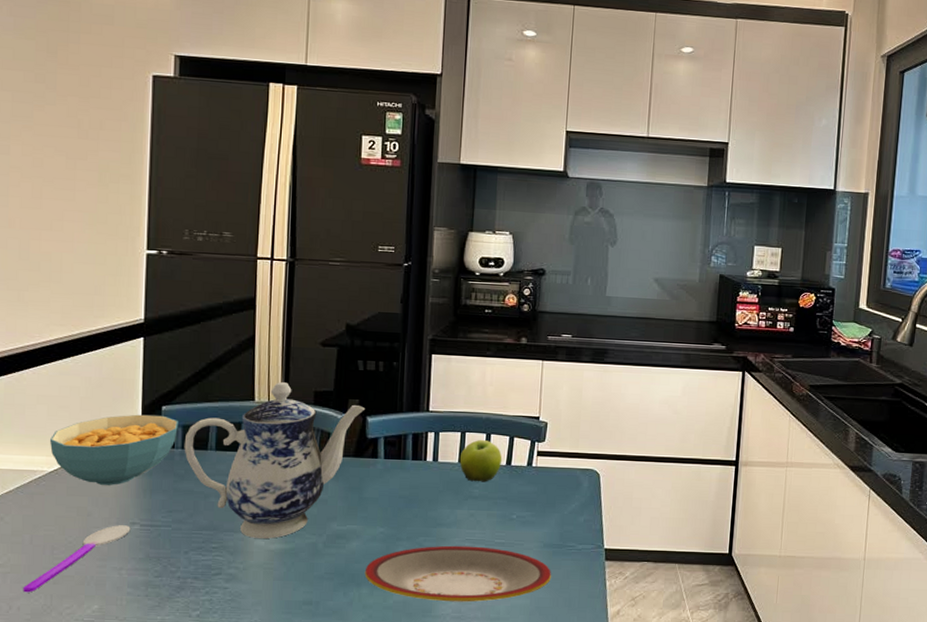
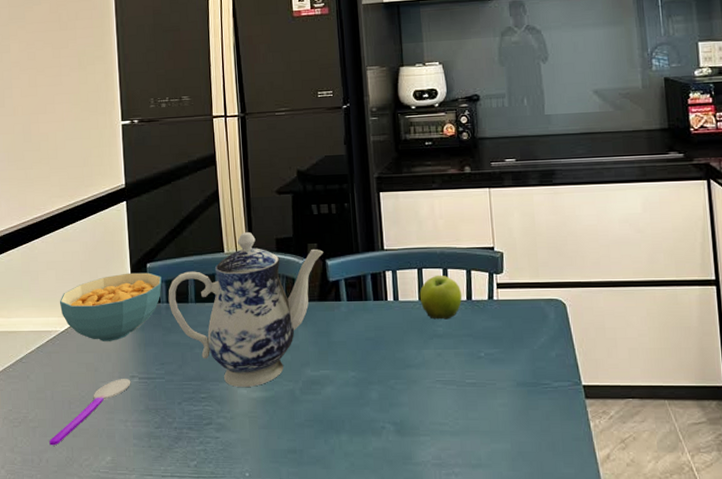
plate: present [364,545,552,602] -> none [342,387,531,448]

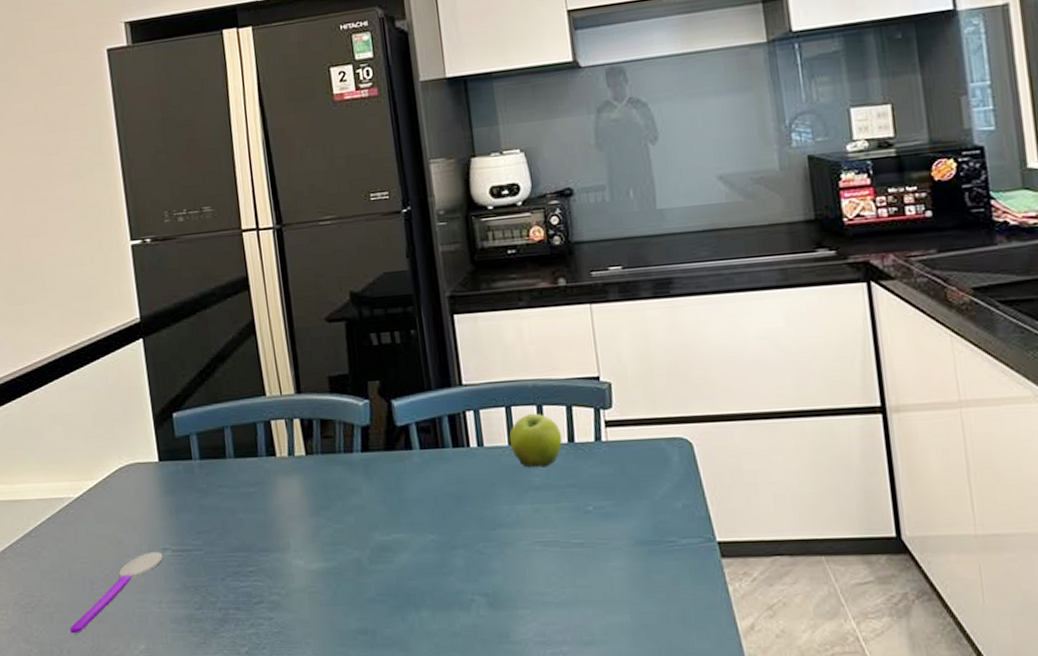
cereal bowl: present [60,272,162,341] -> none [71,423,193,508]
teapot: present [168,232,324,387] -> none [201,370,388,557]

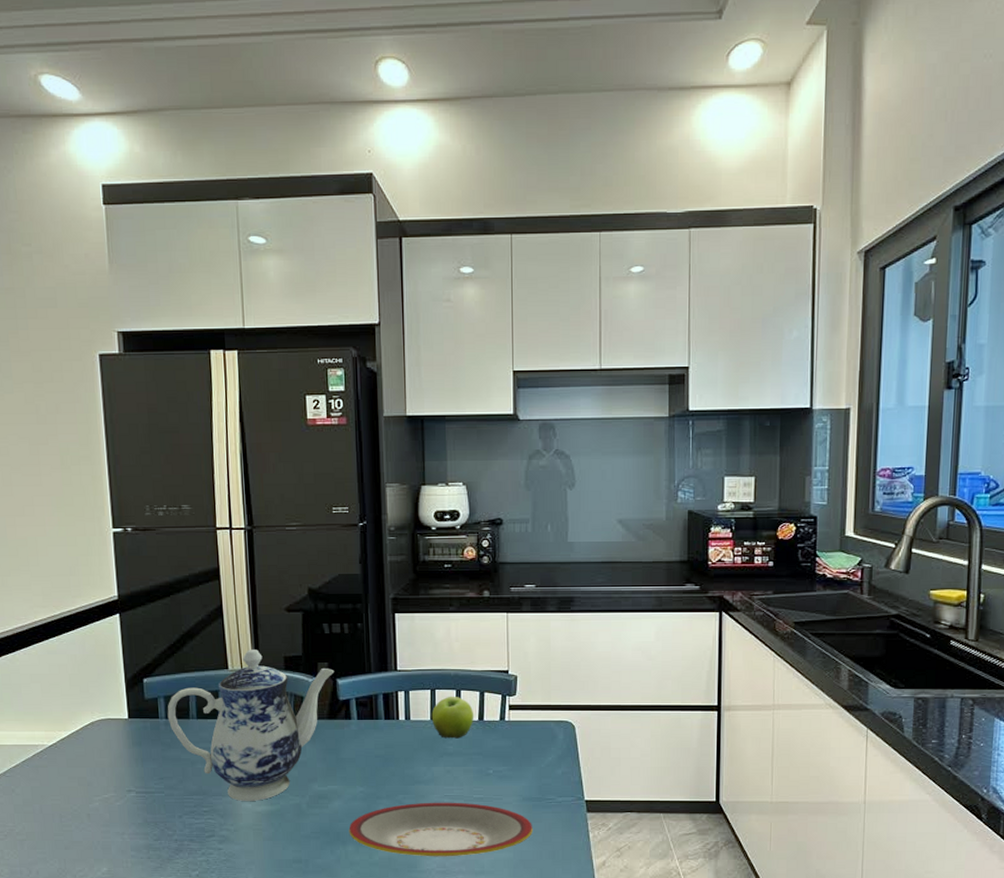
spoon: present [70,552,163,634] -> none [39,793,128,858]
teapot: none [201,370,388,557] -> present [167,650,335,801]
plate: none [421,549,654,623] -> present [348,802,534,857]

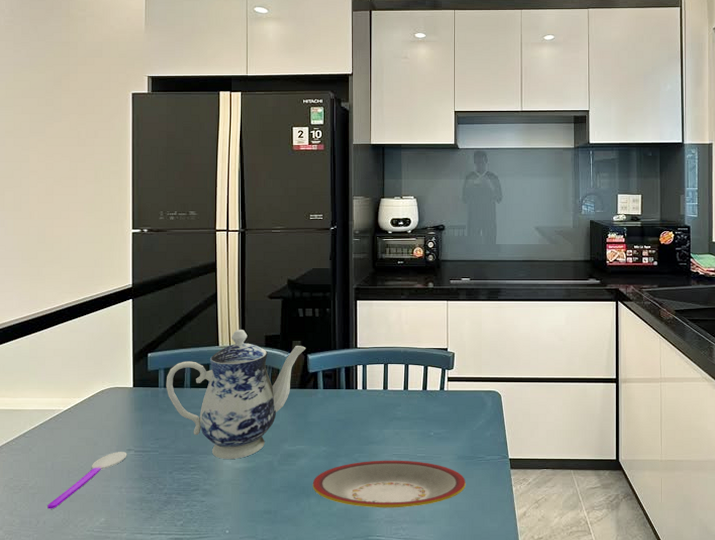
spoon: none [39,793,128,858] -> present [47,452,127,509]
fruit: present [431,696,474,739] -> none [384,369,419,405]

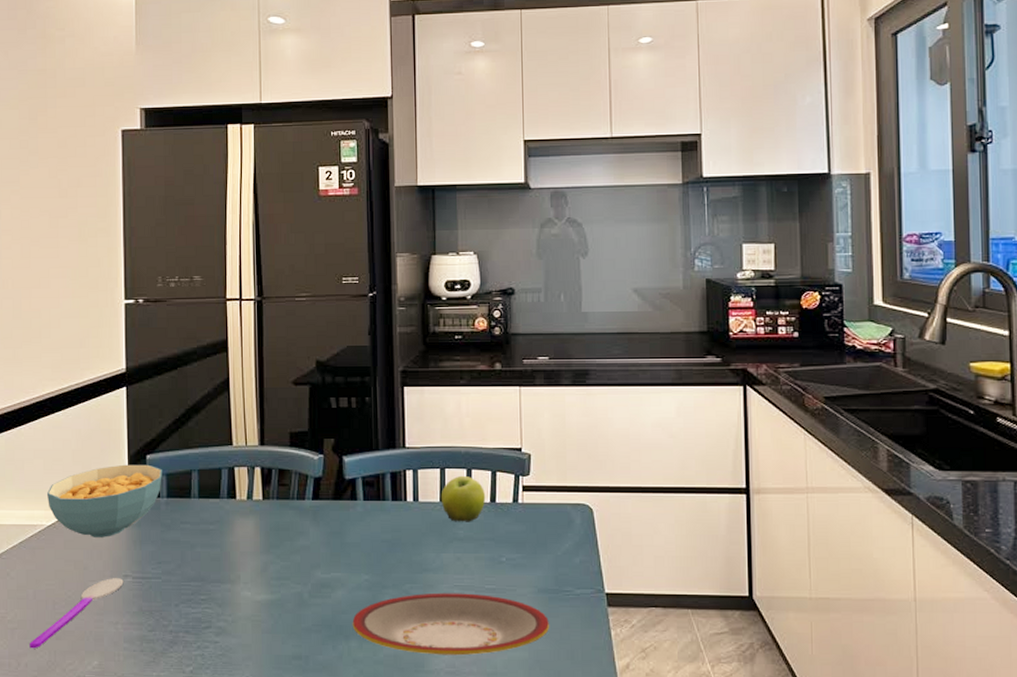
cereal bowl: none [65,361,161,419] -> present [47,464,162,537]
teapot: present [166,330,306,459] -> none [169,425,341,589]
fruit: none [384,369,419,405] -> present [440,475,486,522]

